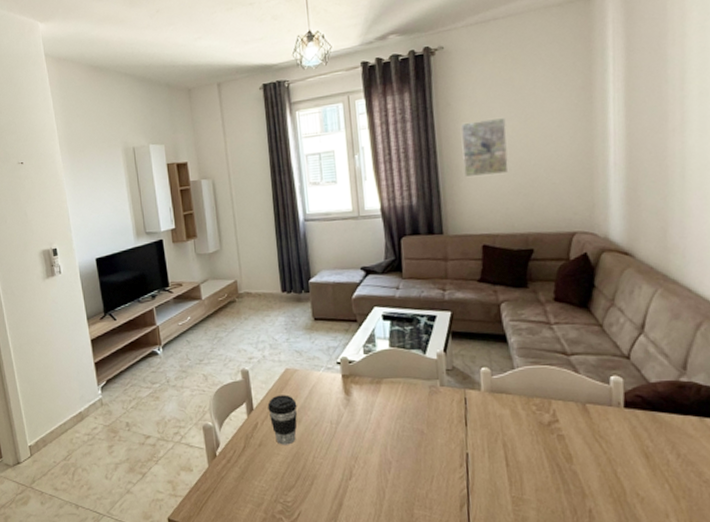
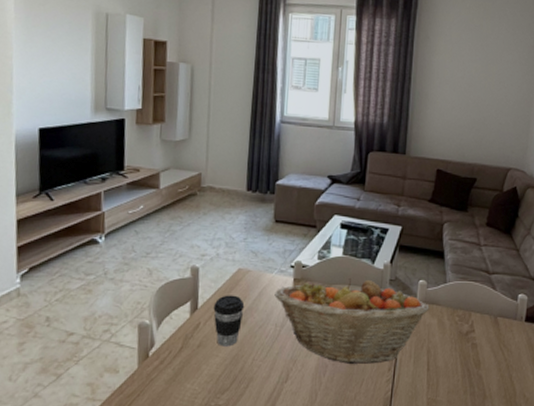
fruit basket: none [325,371,498,460] -> present [274,278,430,364]
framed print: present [461,117,509,177] -> none [431,56,471,108]

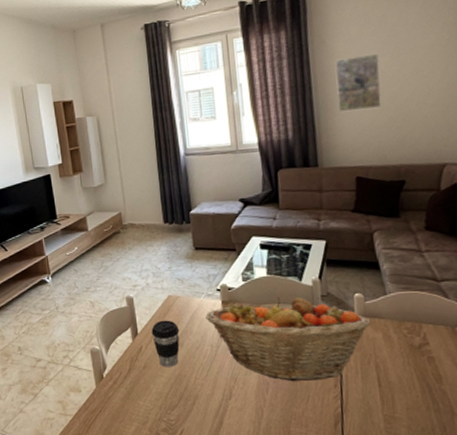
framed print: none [431,56,471,108] -> present [335,53,382,111]

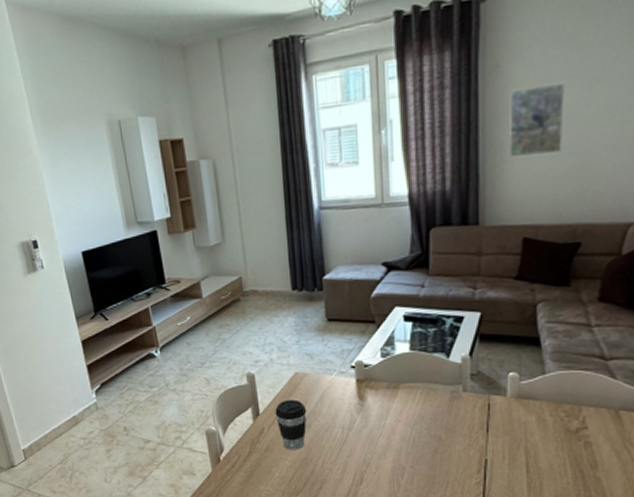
fruit basket: present [205,297,371,381] -> none [337,376,525,466]

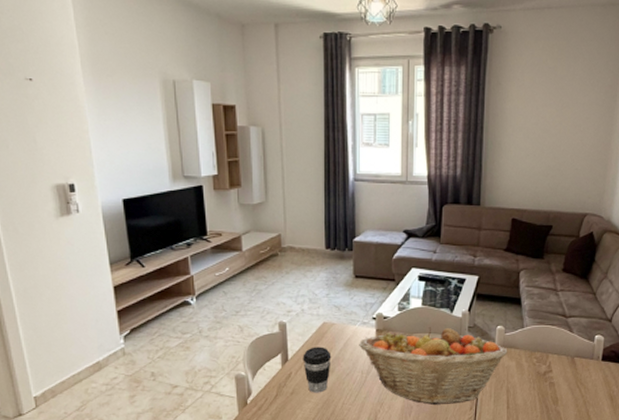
fruit basket: none [337,376,525,466] -> present [359,327,508,405]
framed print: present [508,82,565,157] -> none [504,103,545,155]

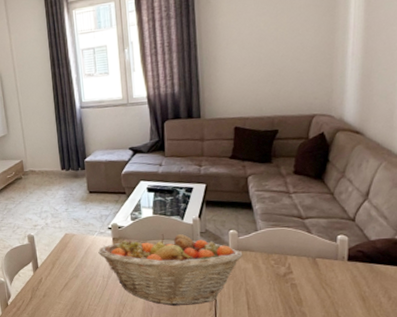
coffee cup: present [303,346,332,393] -> none [50,255,75,296]

